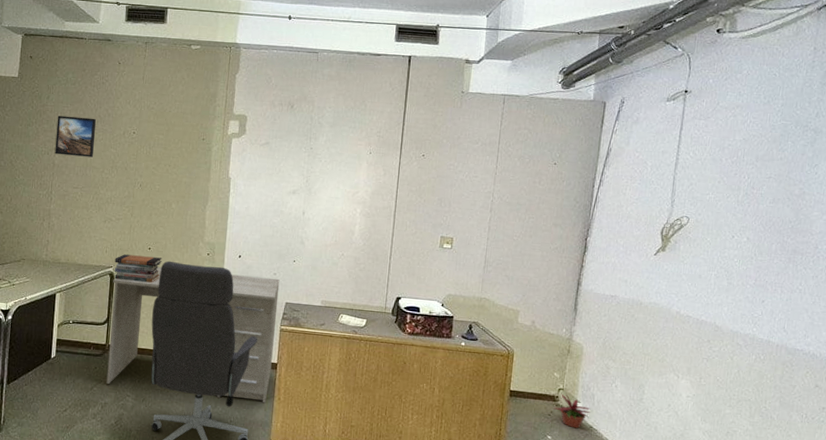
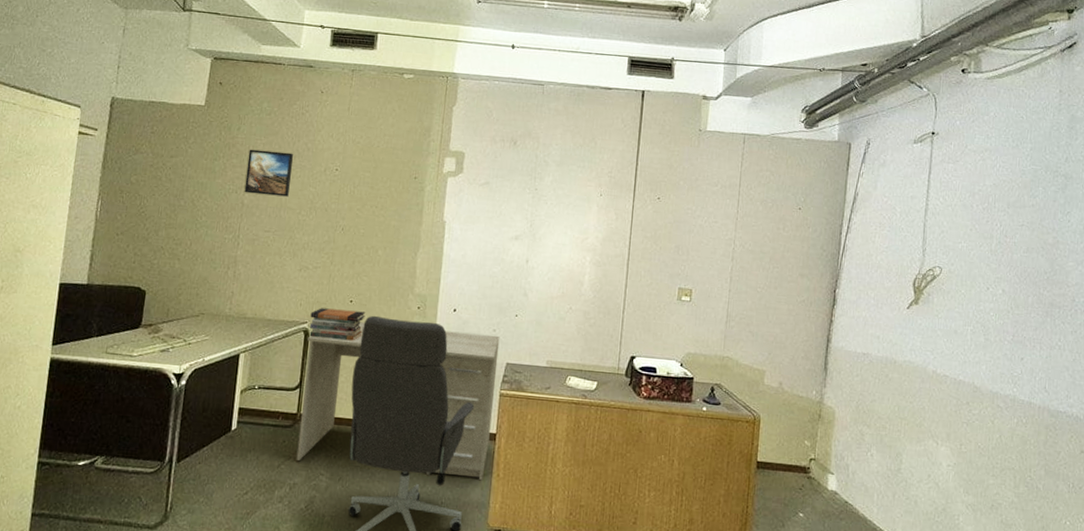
potted plant: present [552,393,591,429] -> none [804,463,845,504]

